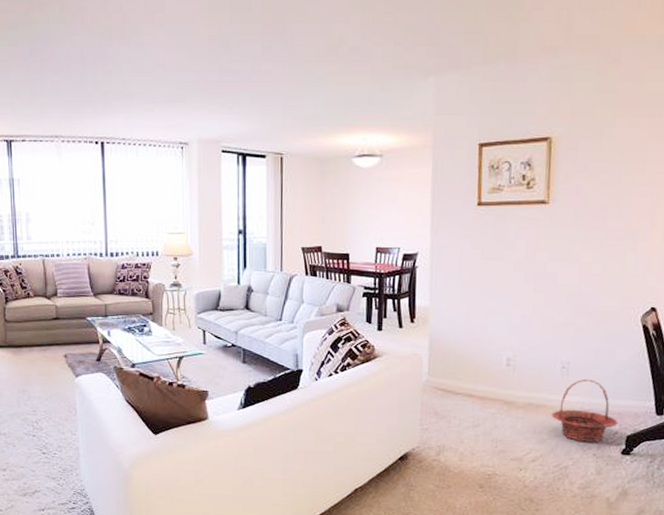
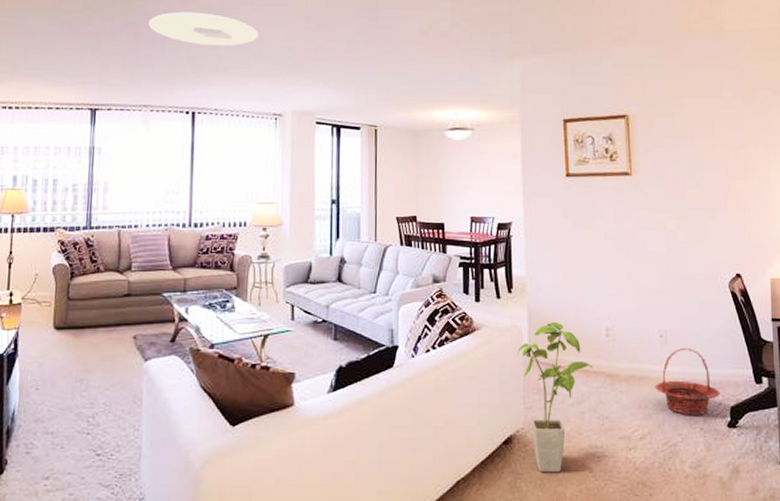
ceiling light: none [52,34,161,71] -> present [148,12,258,46]
house plant: none [416,351,491,486] -> present [517,321,593,472]

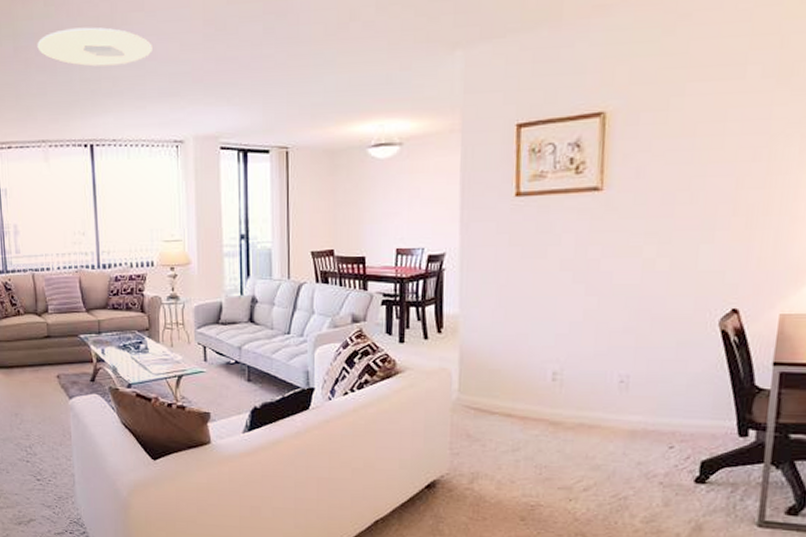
house plant: present [517,321,593,472] -> none [445,364,534,518]
basket: present [655,347,721,415] -> none [607,394,691,469]

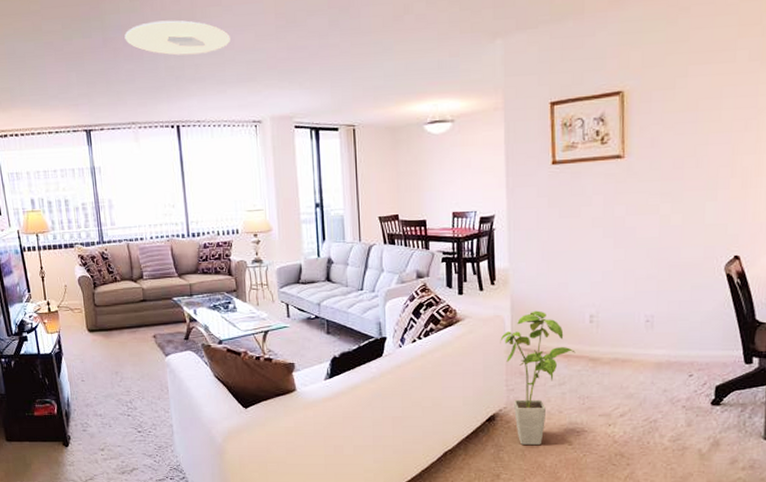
house plant: none [445,364,534,518] -> present [500,310,576,445]

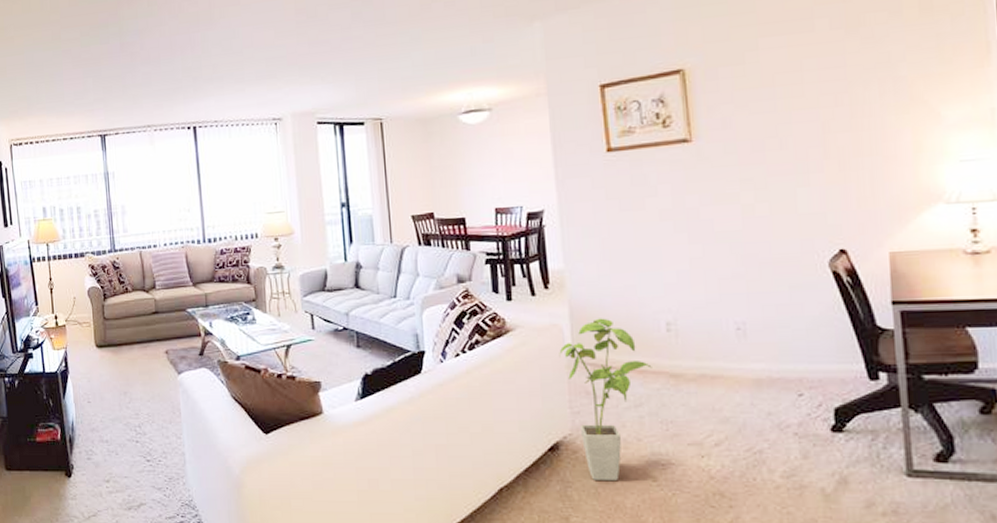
ceiling light: present [124,20,230,56] -> none [142,21,249,57]

